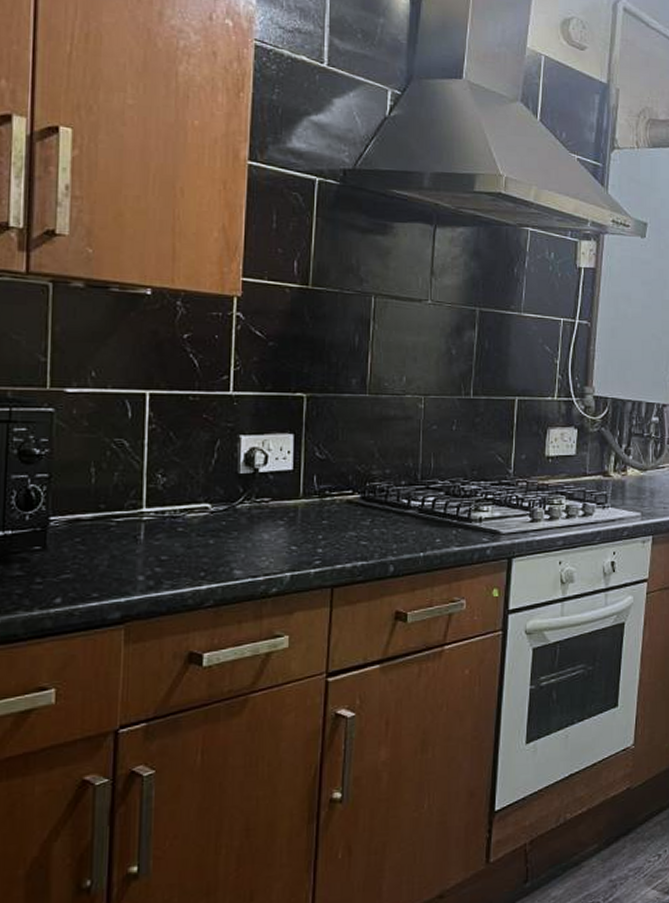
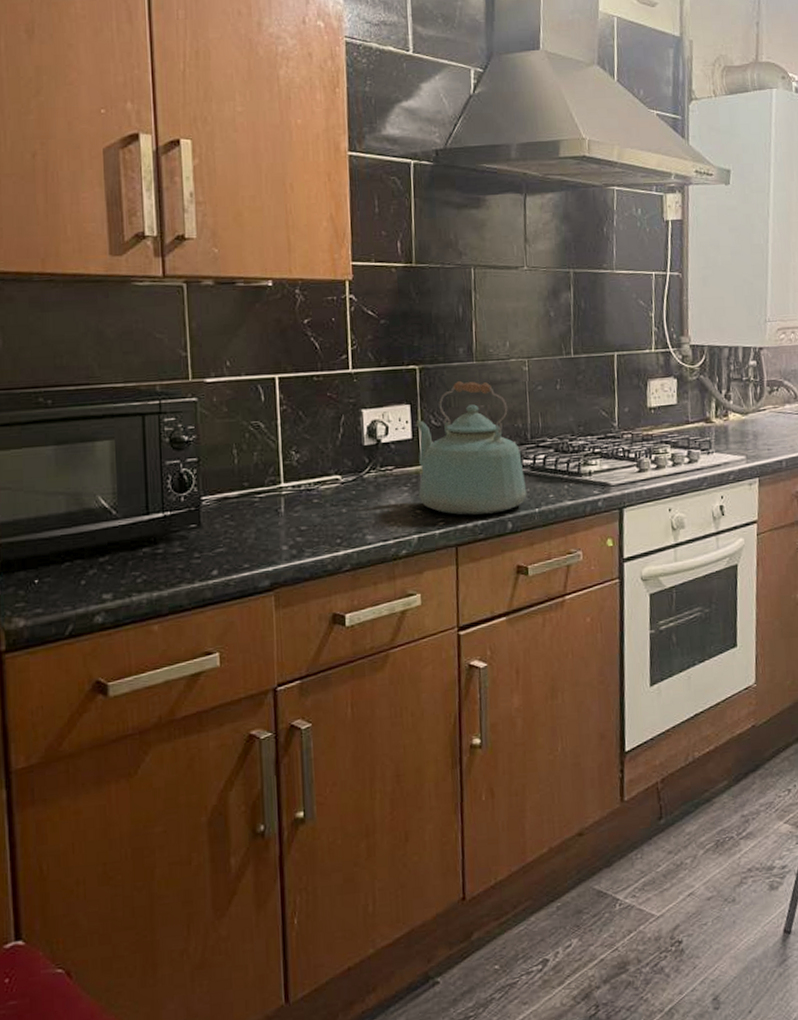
kettle: none [295,414,412,555] -> present [416,381,527,515]

